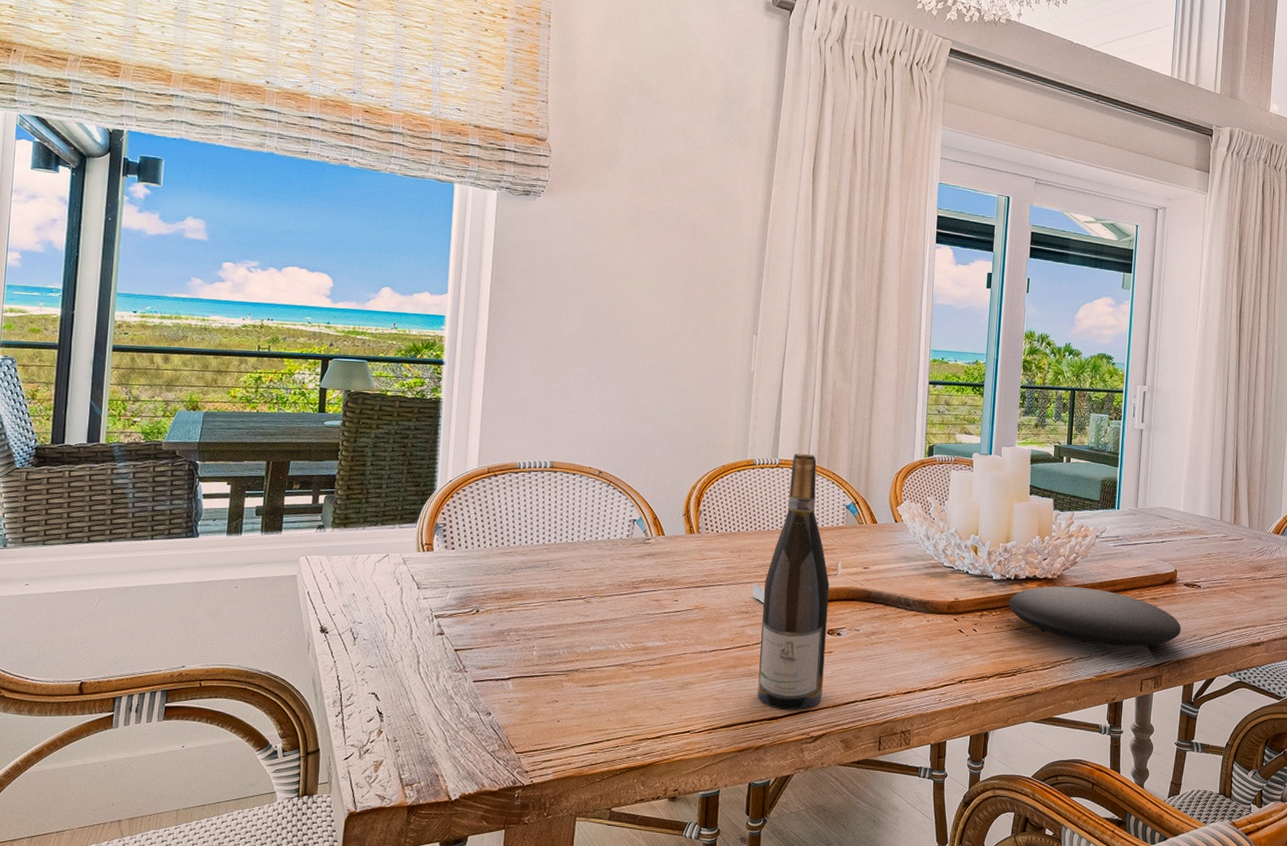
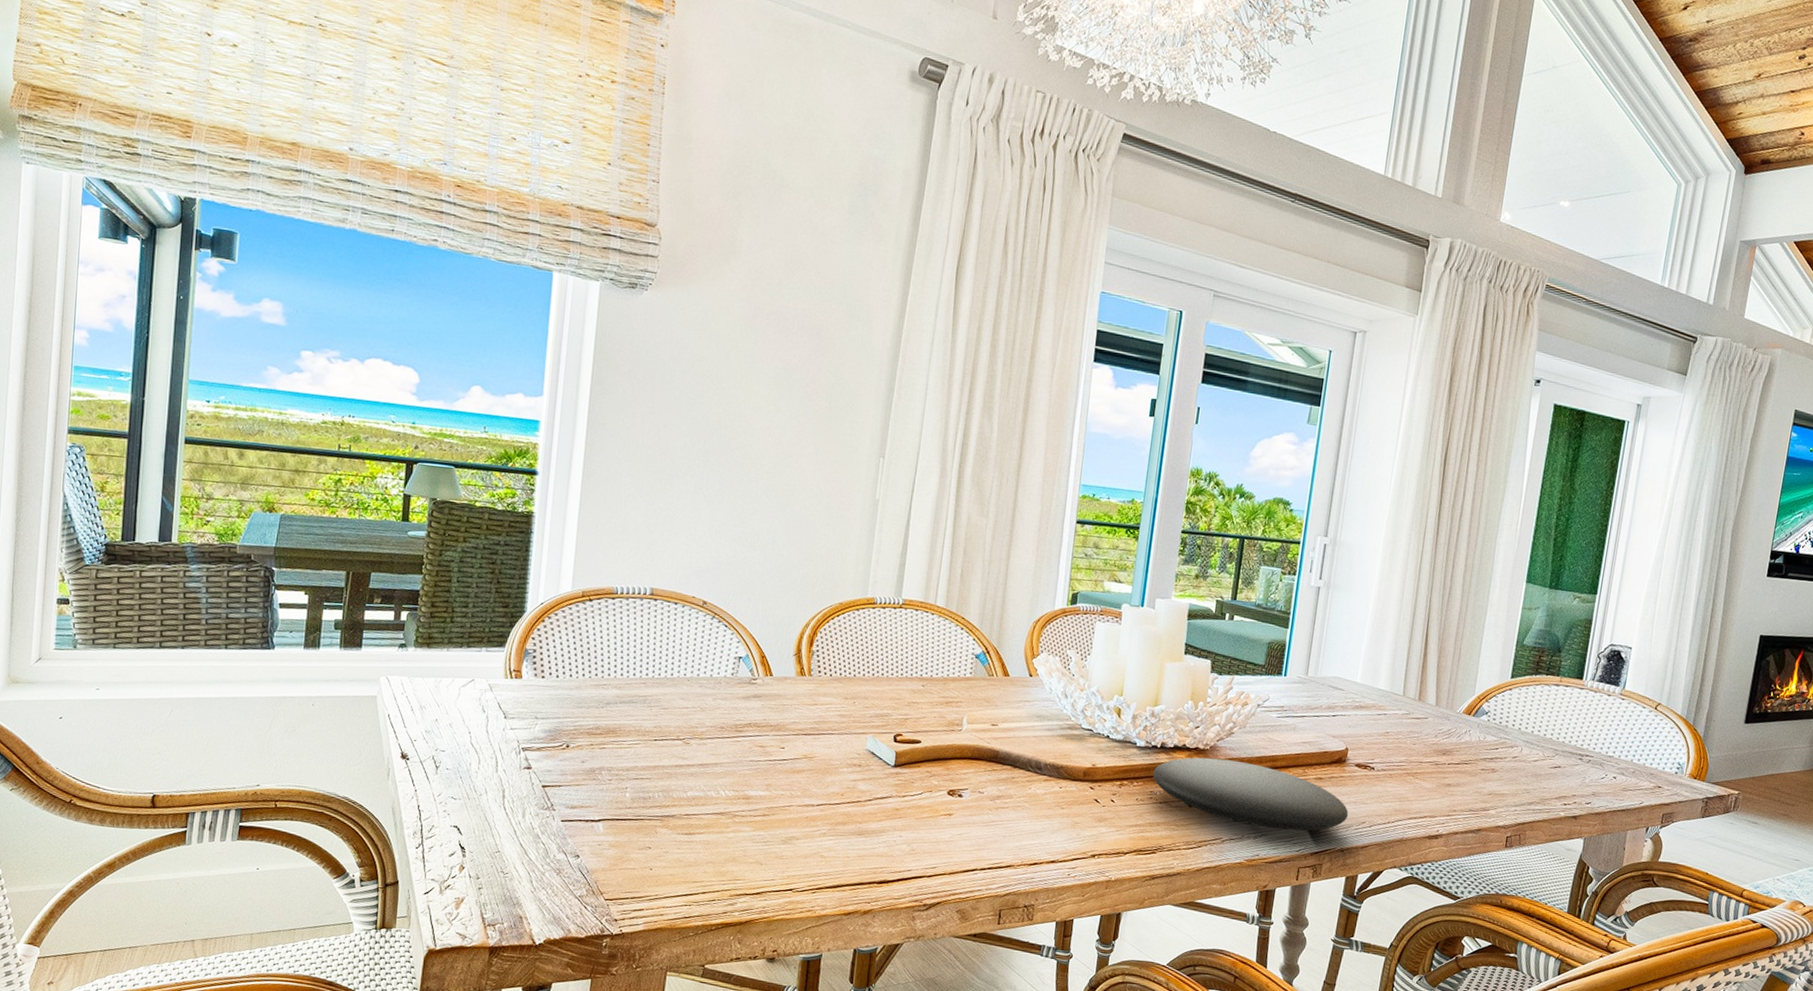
wine bottle: present [757,453,830,709] -> none [867,593,953,874]

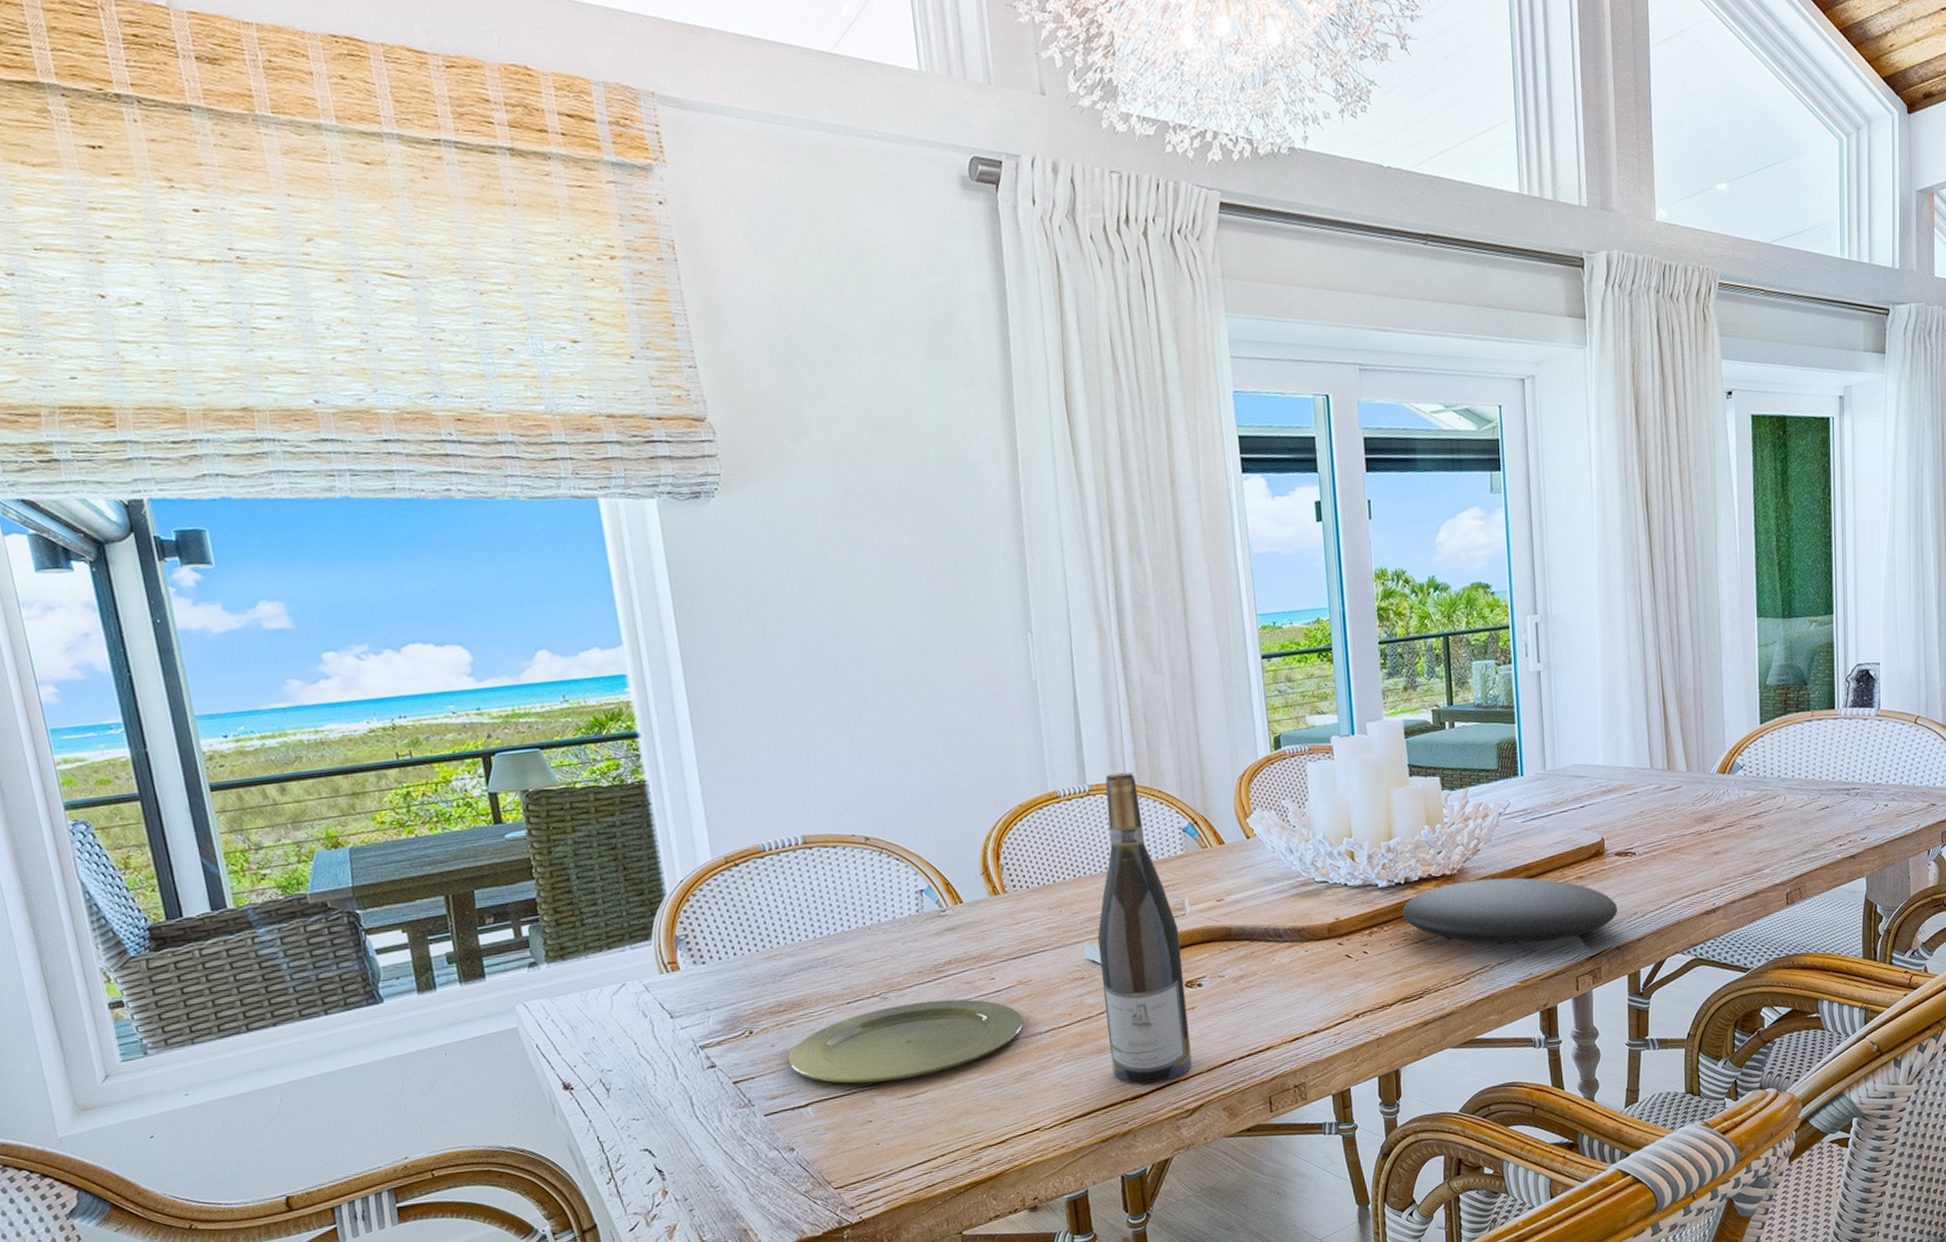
plate: none [592,751,801,819] -> present [788,999,1024,1083]
wine bottle: none [867,593,953,874] -> present [1097,772,1192,1084]

